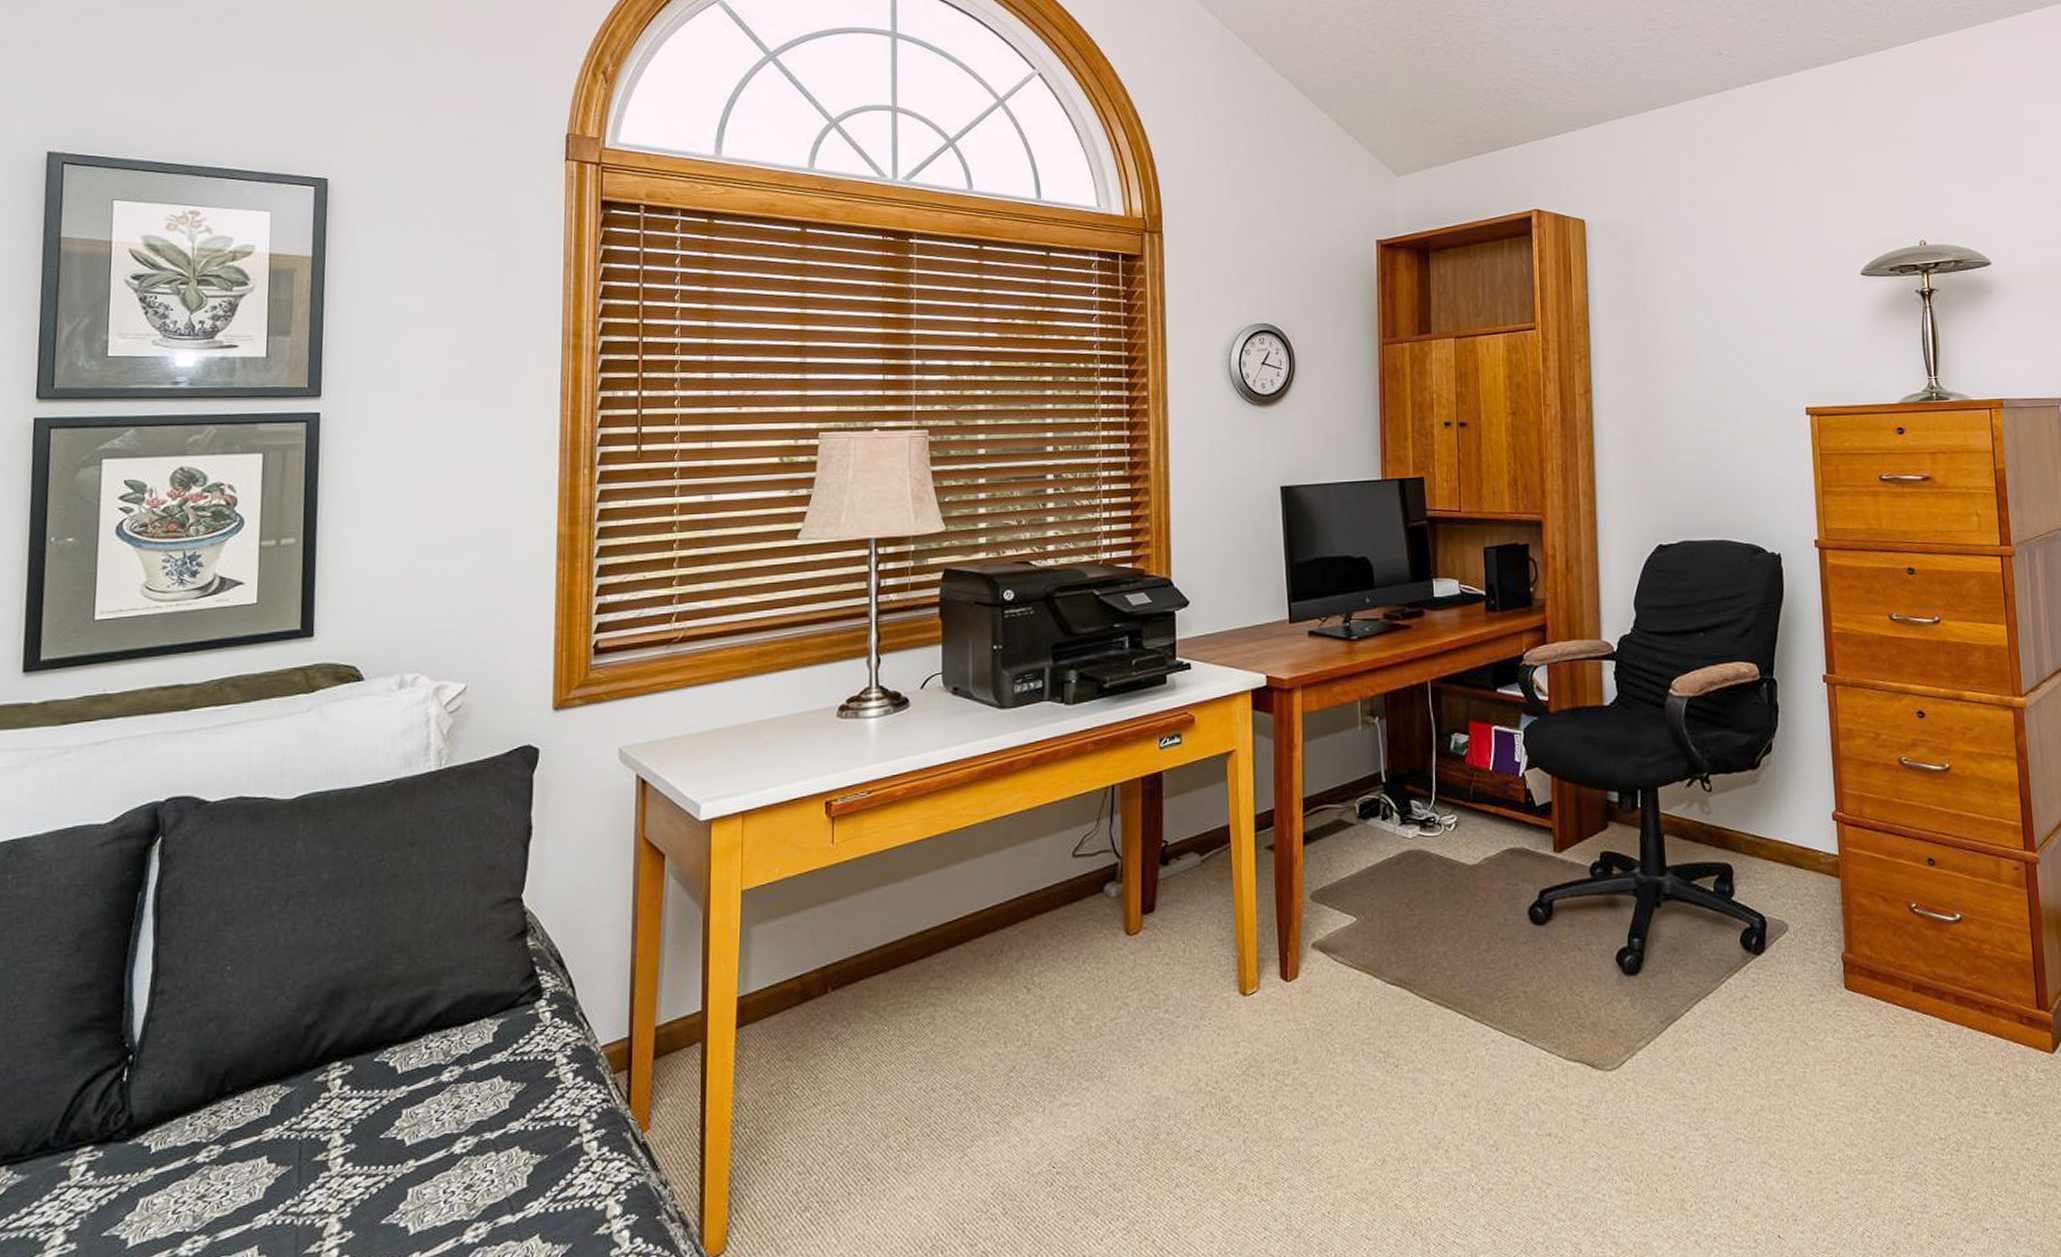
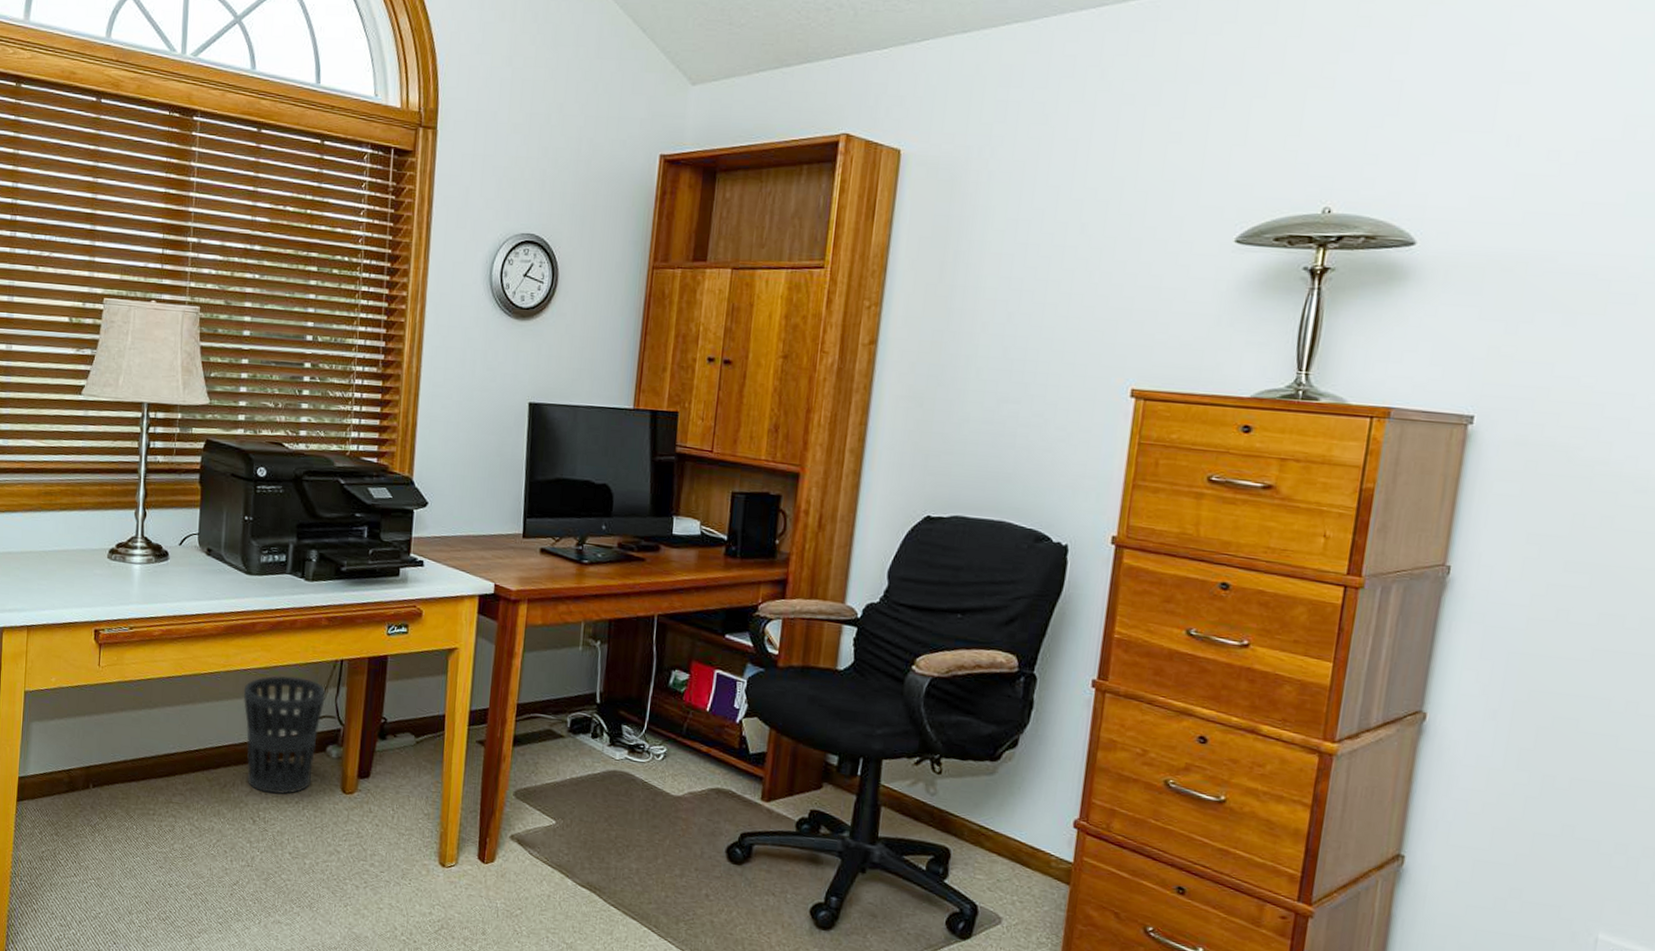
wastebasket: none [1005,813,1098,953] -> present [243,675,326,794]

